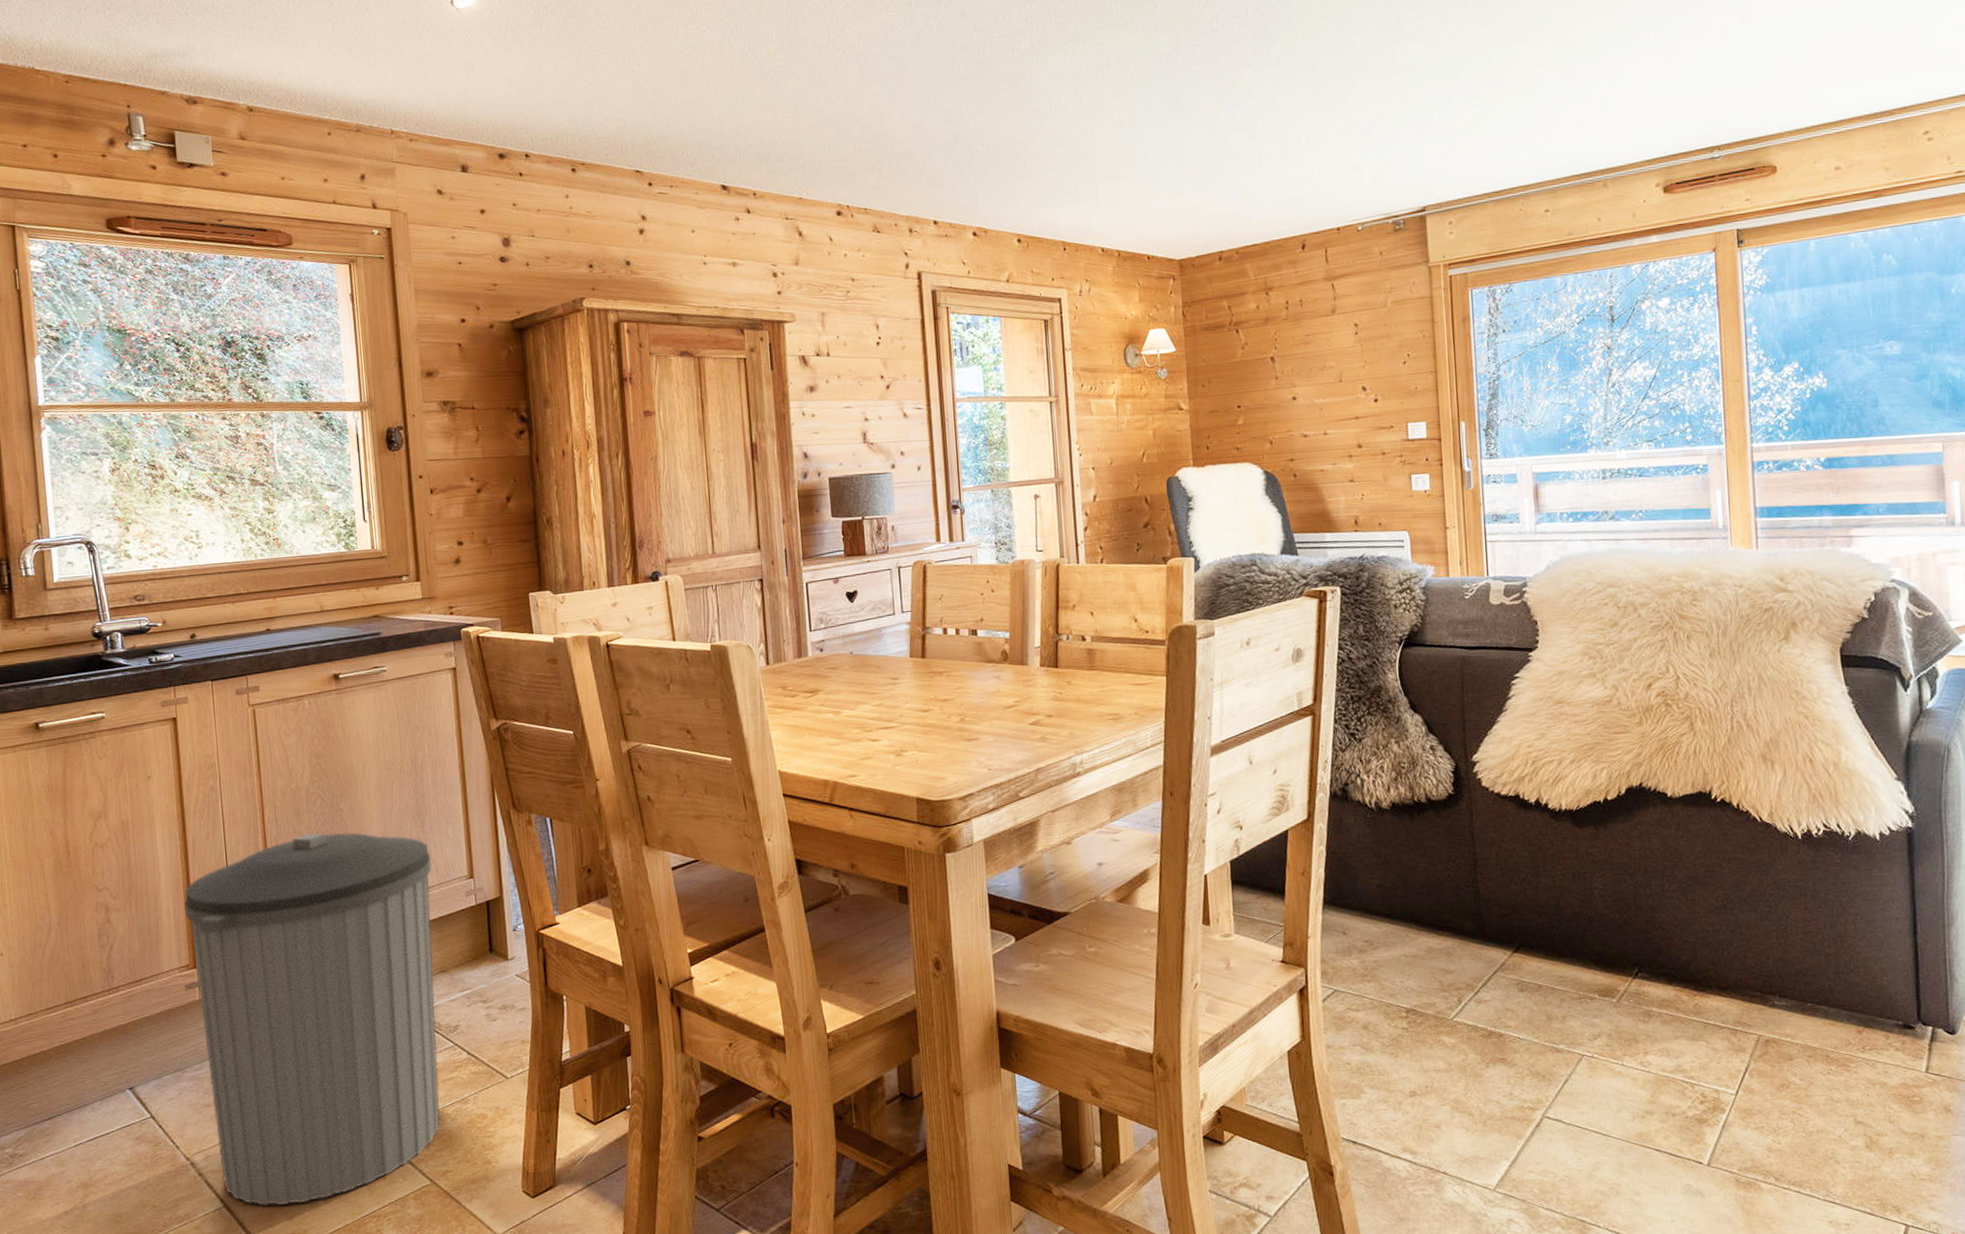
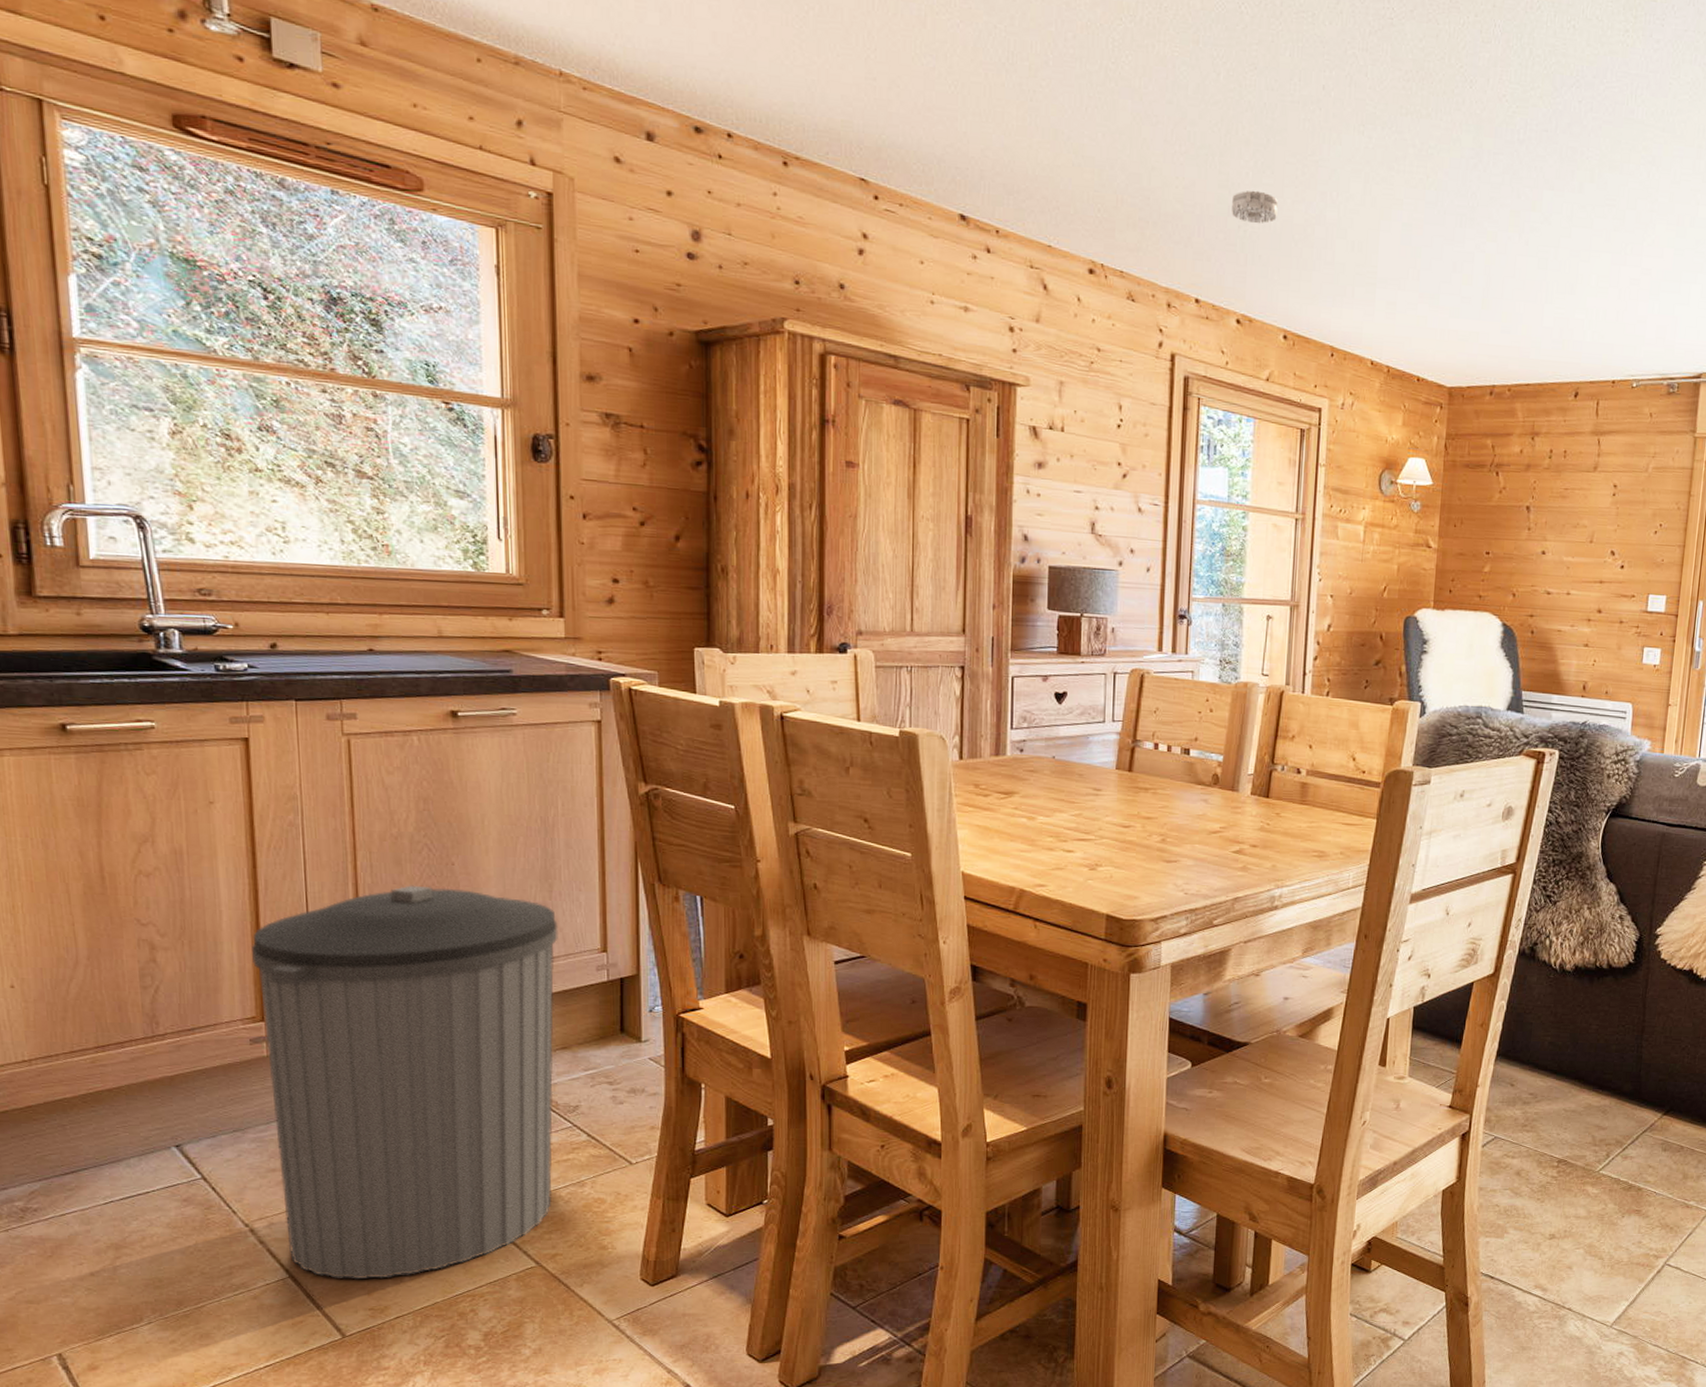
smoke detector: none [956,118,999,147] -> present [1232,190,1278,224]

